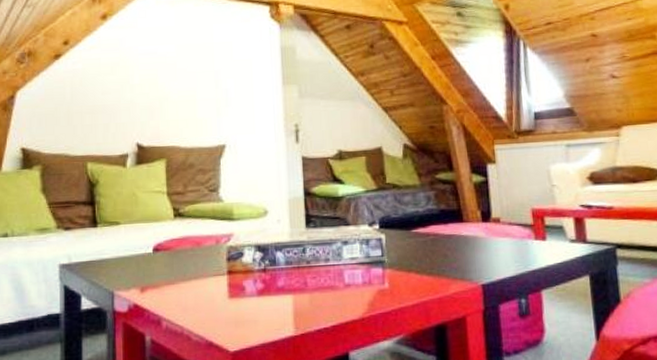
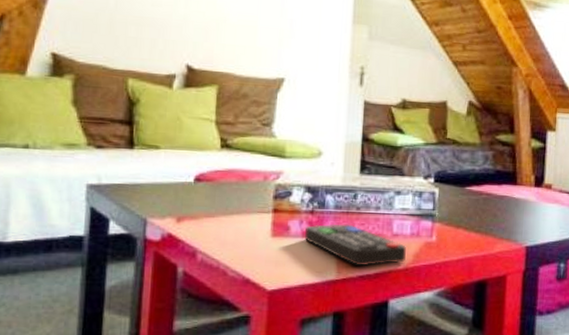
remote control: none [259,279,361,320] -> present [304,223,406,267]

